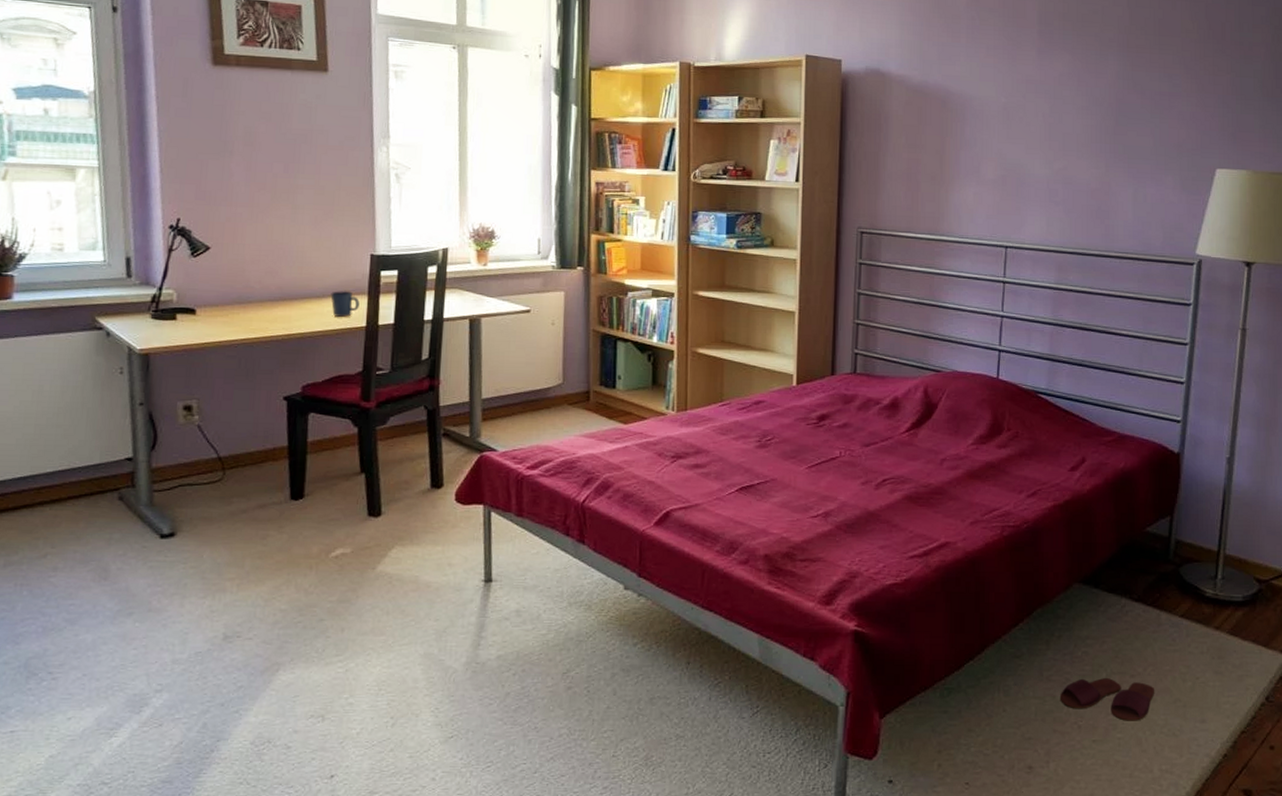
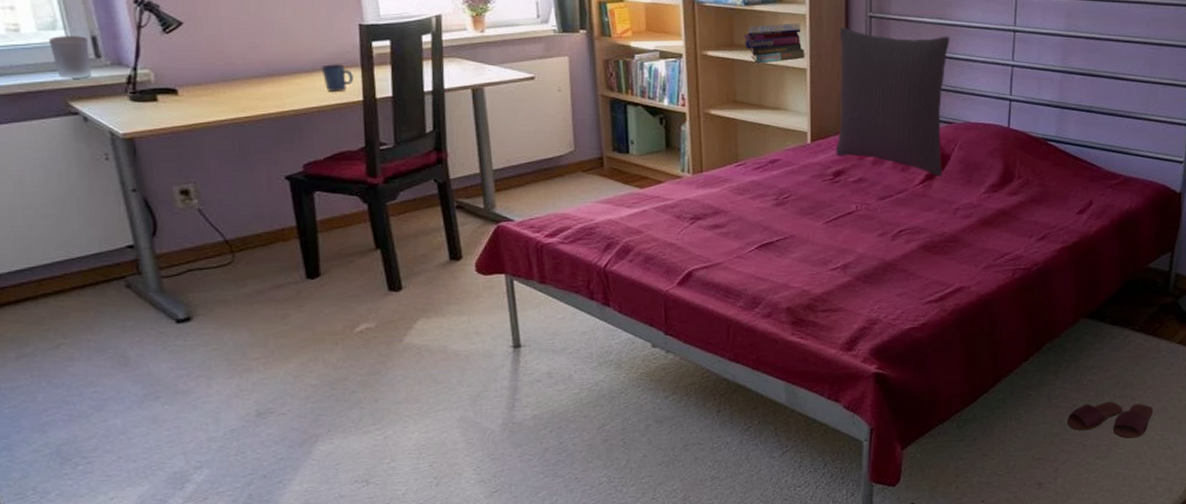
candle holder: none [87,256,123,296] -> present [48,36,91,79]
books: none [735,267,794,305] -> present [744,23,804,64]
pillow: none [821,272,939,426] -> present [835,27,950,177]

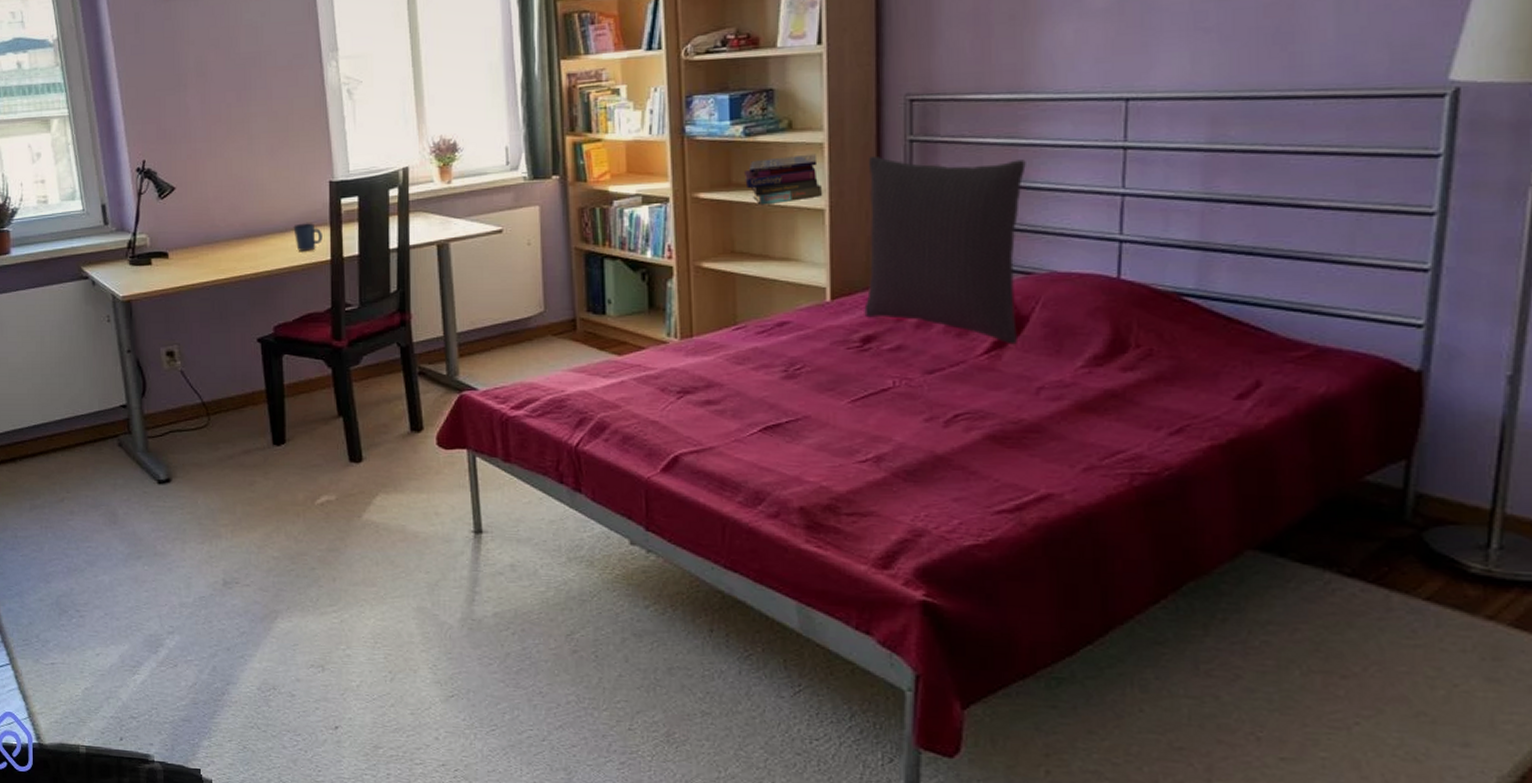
candle holder: present [48,36,91,79] -> none [68,205,100,245]
slippers: present [1068,401,1153,438] -> none [1227,676,1381,737]

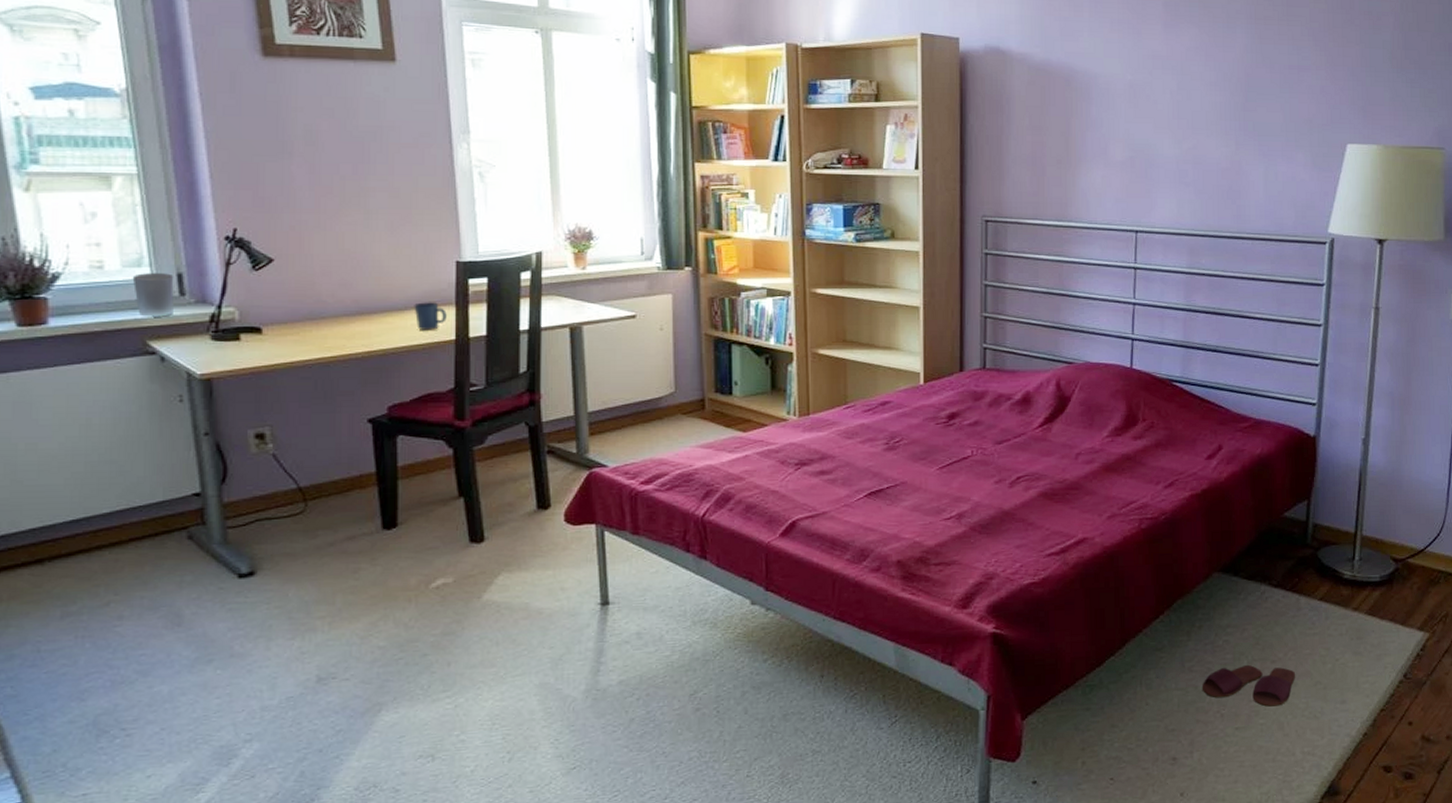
candle holder: none [68,205,100,245] -> present [132,273,174,317]
books: present [745,153,822,205] -> none [855,260,917,302]
pillow: present [864,155,1026,345] -> none [950,264,1069,420]
slippers: none [1227,676,1381,737] -> present [1203,664,1295,707]

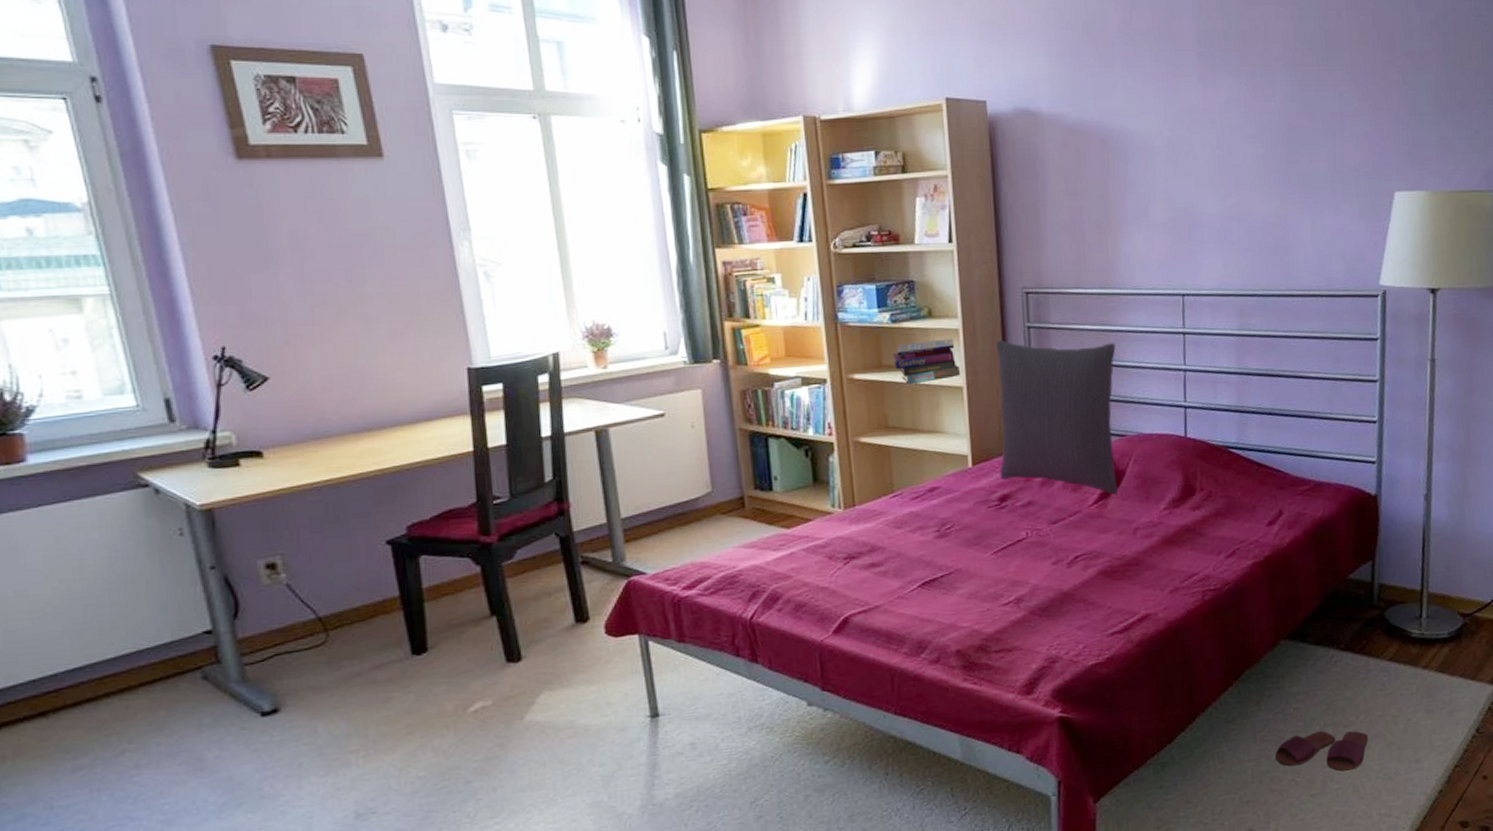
candle holder: present [132,273,174,317] -> none [115,399,164,448]
mug: present [414,302,447,330] -> none [425,413,462,444]
books: none [855,260,917,302] -> present [893,338,960,385]
pillow: none [950,264,1069,420] -> present [995,340,1118,495]

